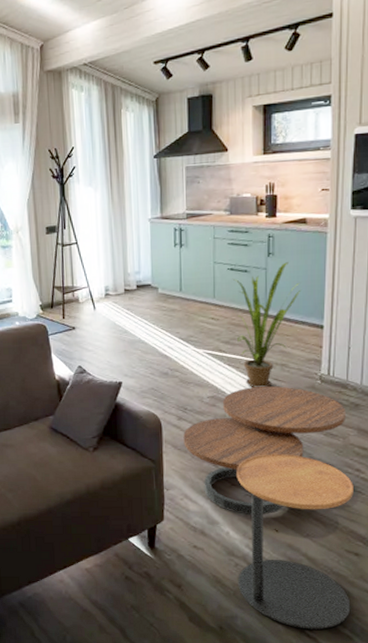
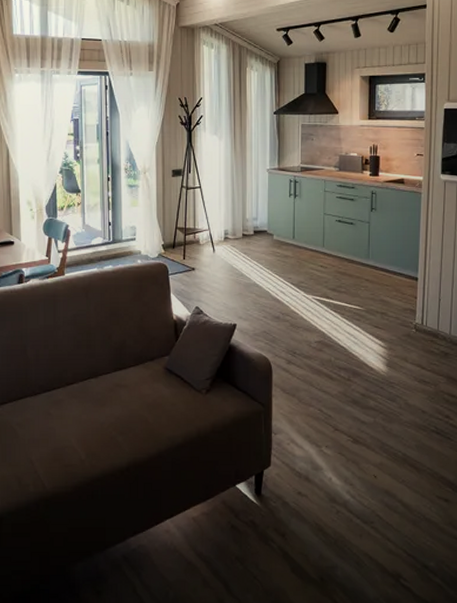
coffee table: present [183,386,347,514] -> none [292,333,438,460]
house plant: present [233,262,301,388] -> none [341,218,399,335]
side table: present [236,453,353,630] -> none [339,399,443,579]

